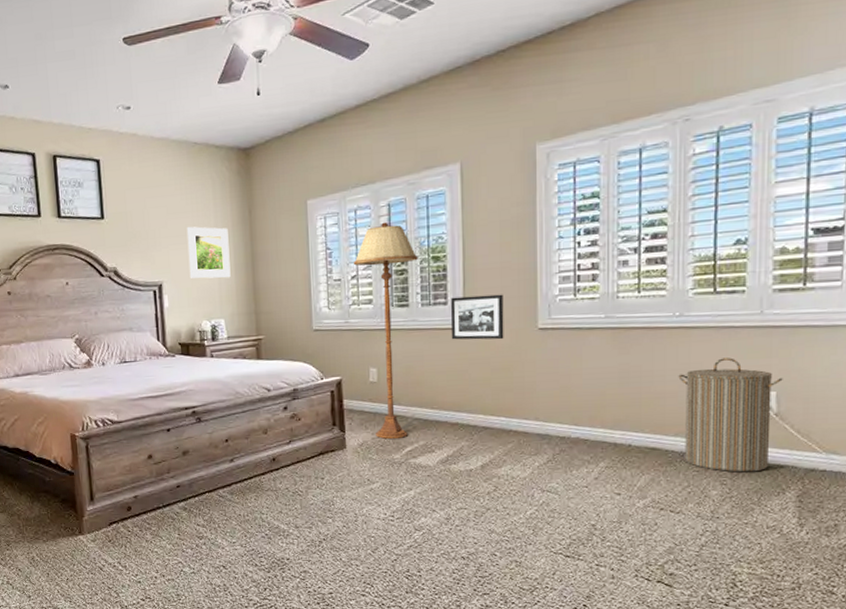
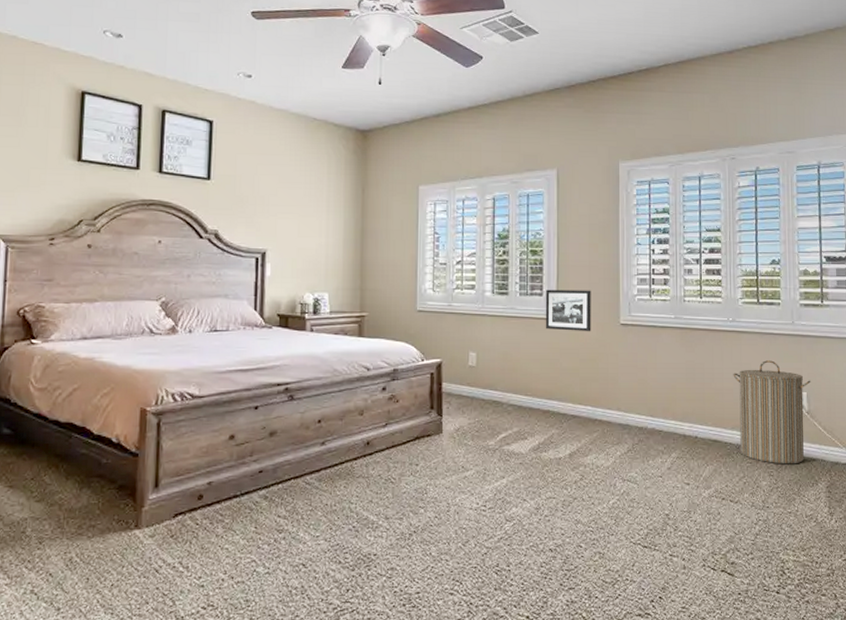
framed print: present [186,226,231,279] -> none [296,198,340,252]
floor lamp: present [353,222,418,439] -> none [458,214,518,424]

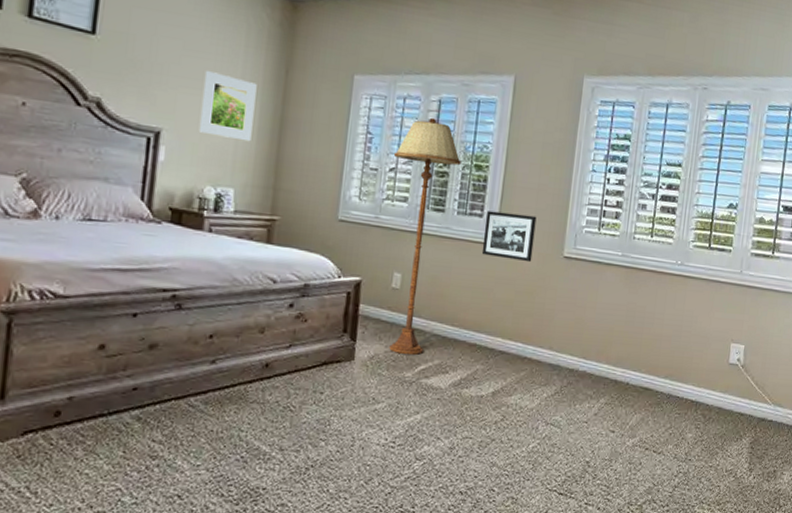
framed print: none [296,198,340,252] -> present [198,71,257,142]
floor lamp: none [458,214,518,424] -> present [389,117,461,355]
laundry hamper: present [733,360,811,465] -> none [670,309,750,418]

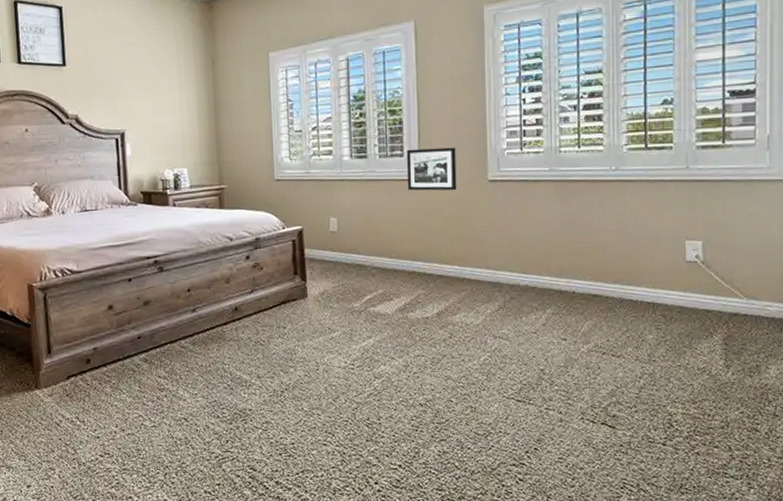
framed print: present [198,71,257,142] -> none [149,76,194,128]
floor lamp: present [389,117,461,355] -> none [313,75,375,287]

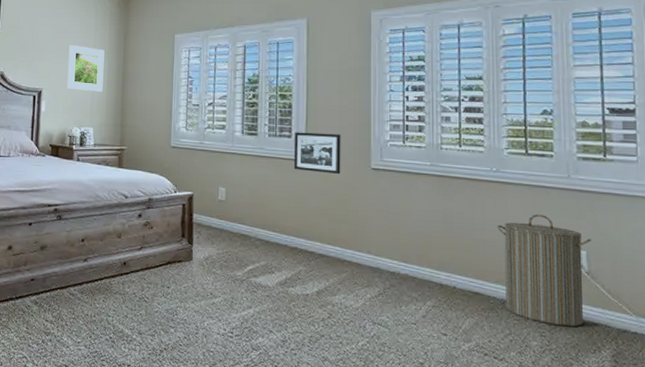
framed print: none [149,76,194,128] -> present [67,45,105,92]
laundry hamper: none [616,209,707,318] -> present [497,214,591,327]

